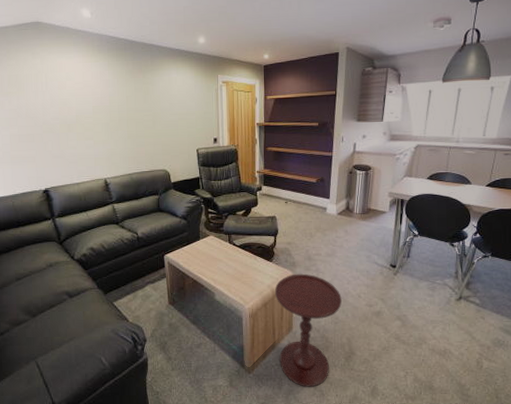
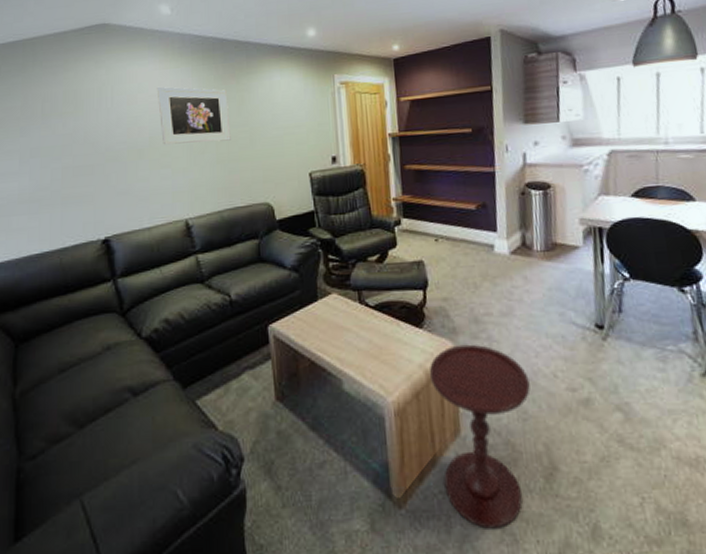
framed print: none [81,76,138,122] -> present [156,86,231,145]

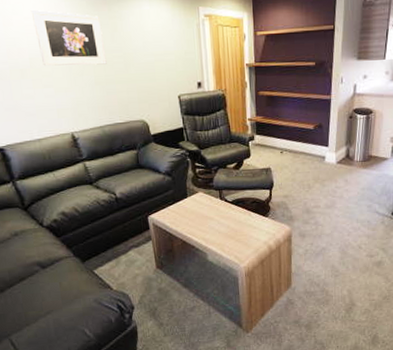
side table: present [429,344,530,529] -> none [271,227,342,342]

